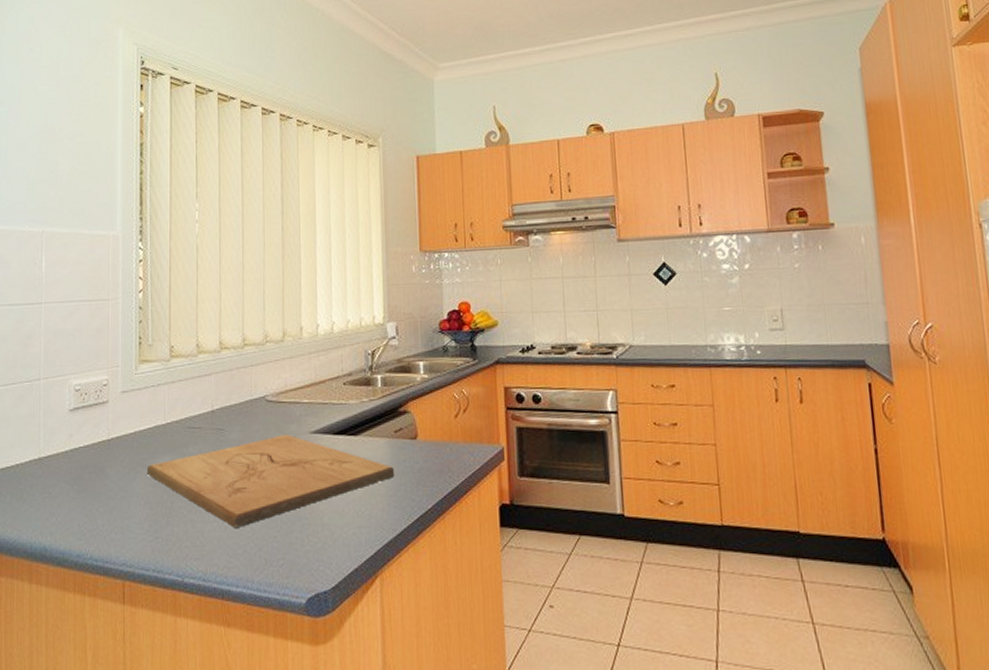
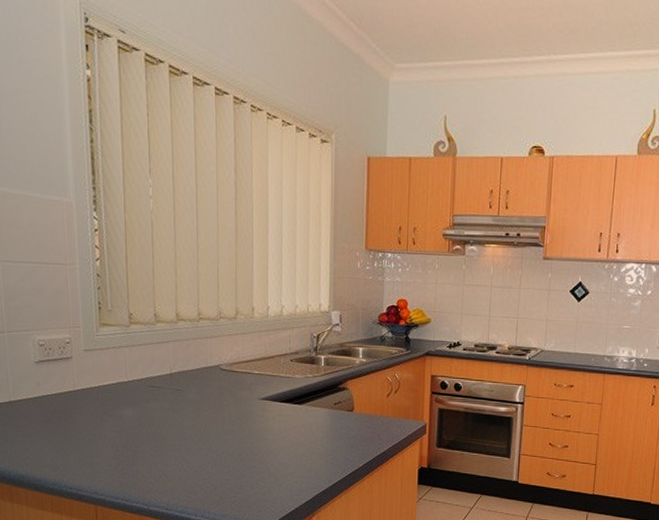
cutting board: present [146,434,395,529] -> none [111,398,333,471]

